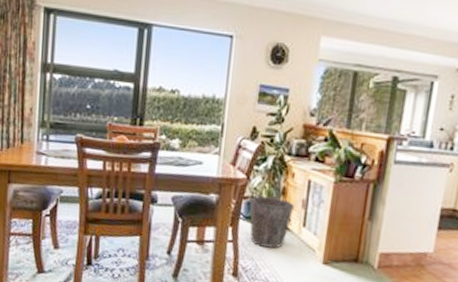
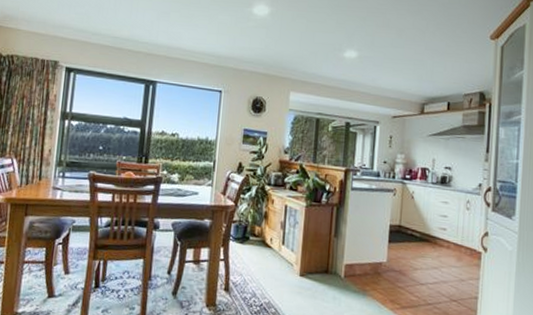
waste bin: present [249,196,294,249] -> none [237,220,274,265]

